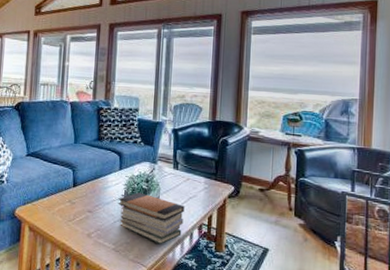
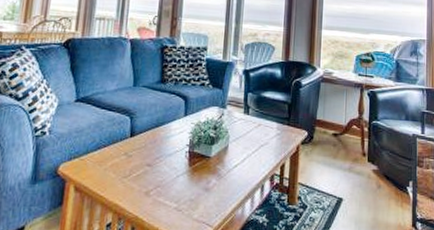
book stack: present [118,192,184,245] -> none [181,141,255,200]

